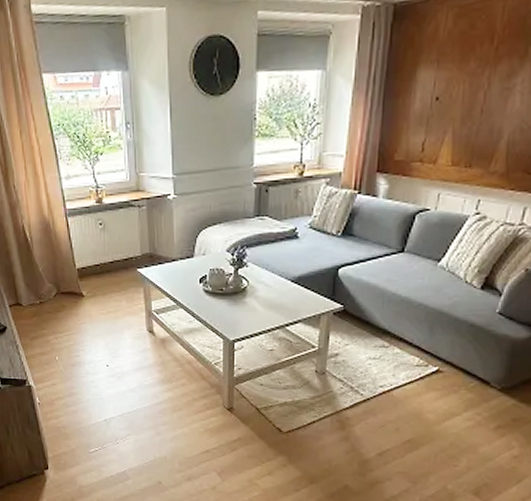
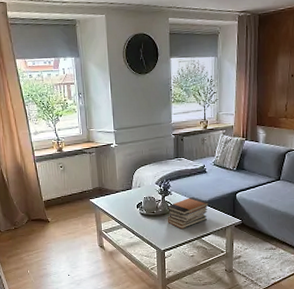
book stack: none [241,270,300,315] -> present [167,196,210,230]

